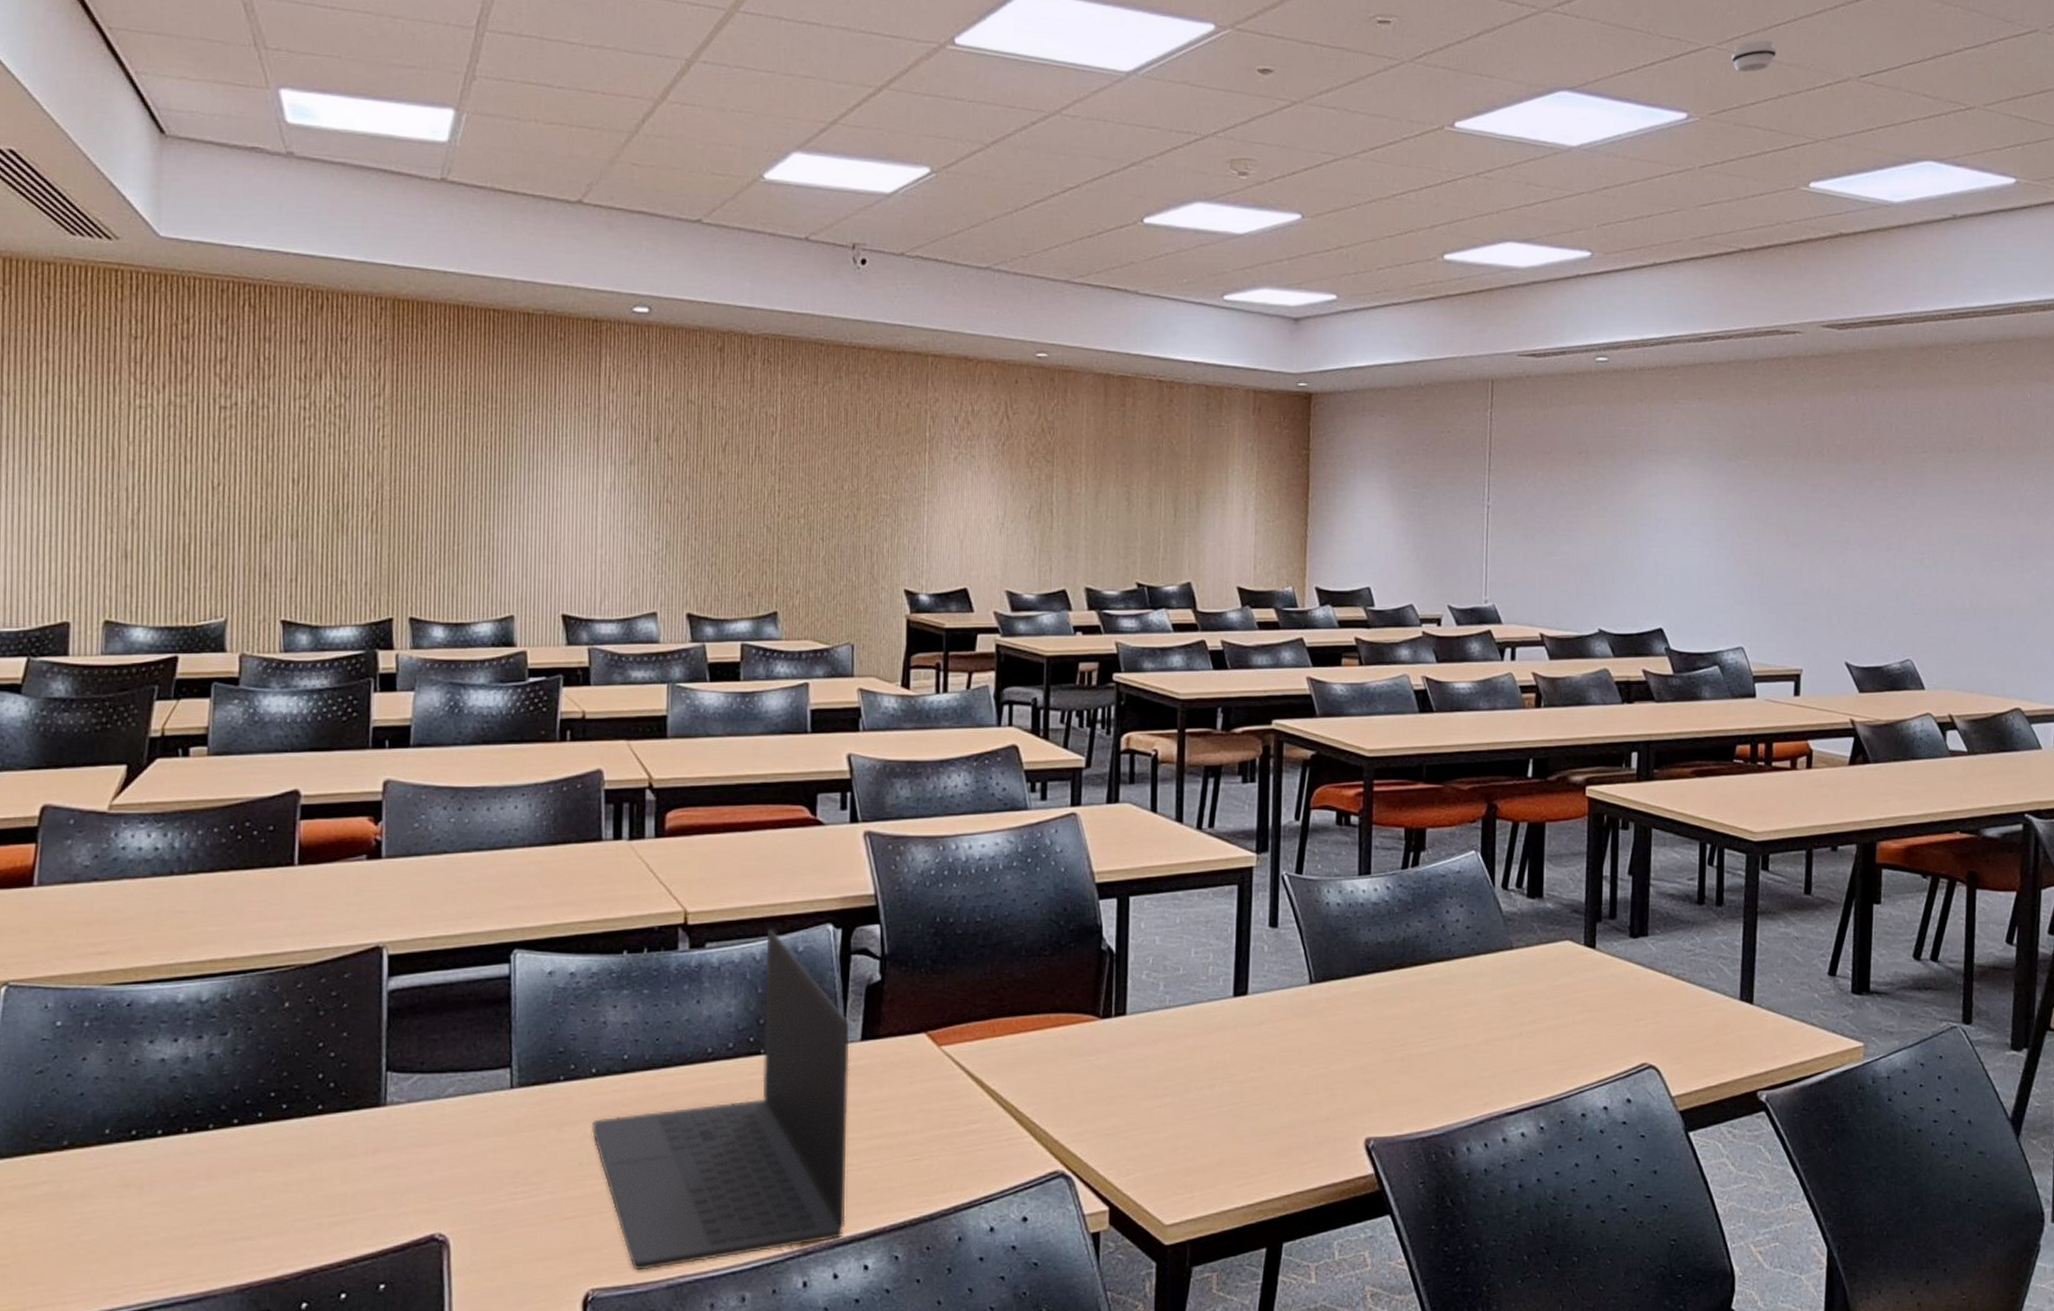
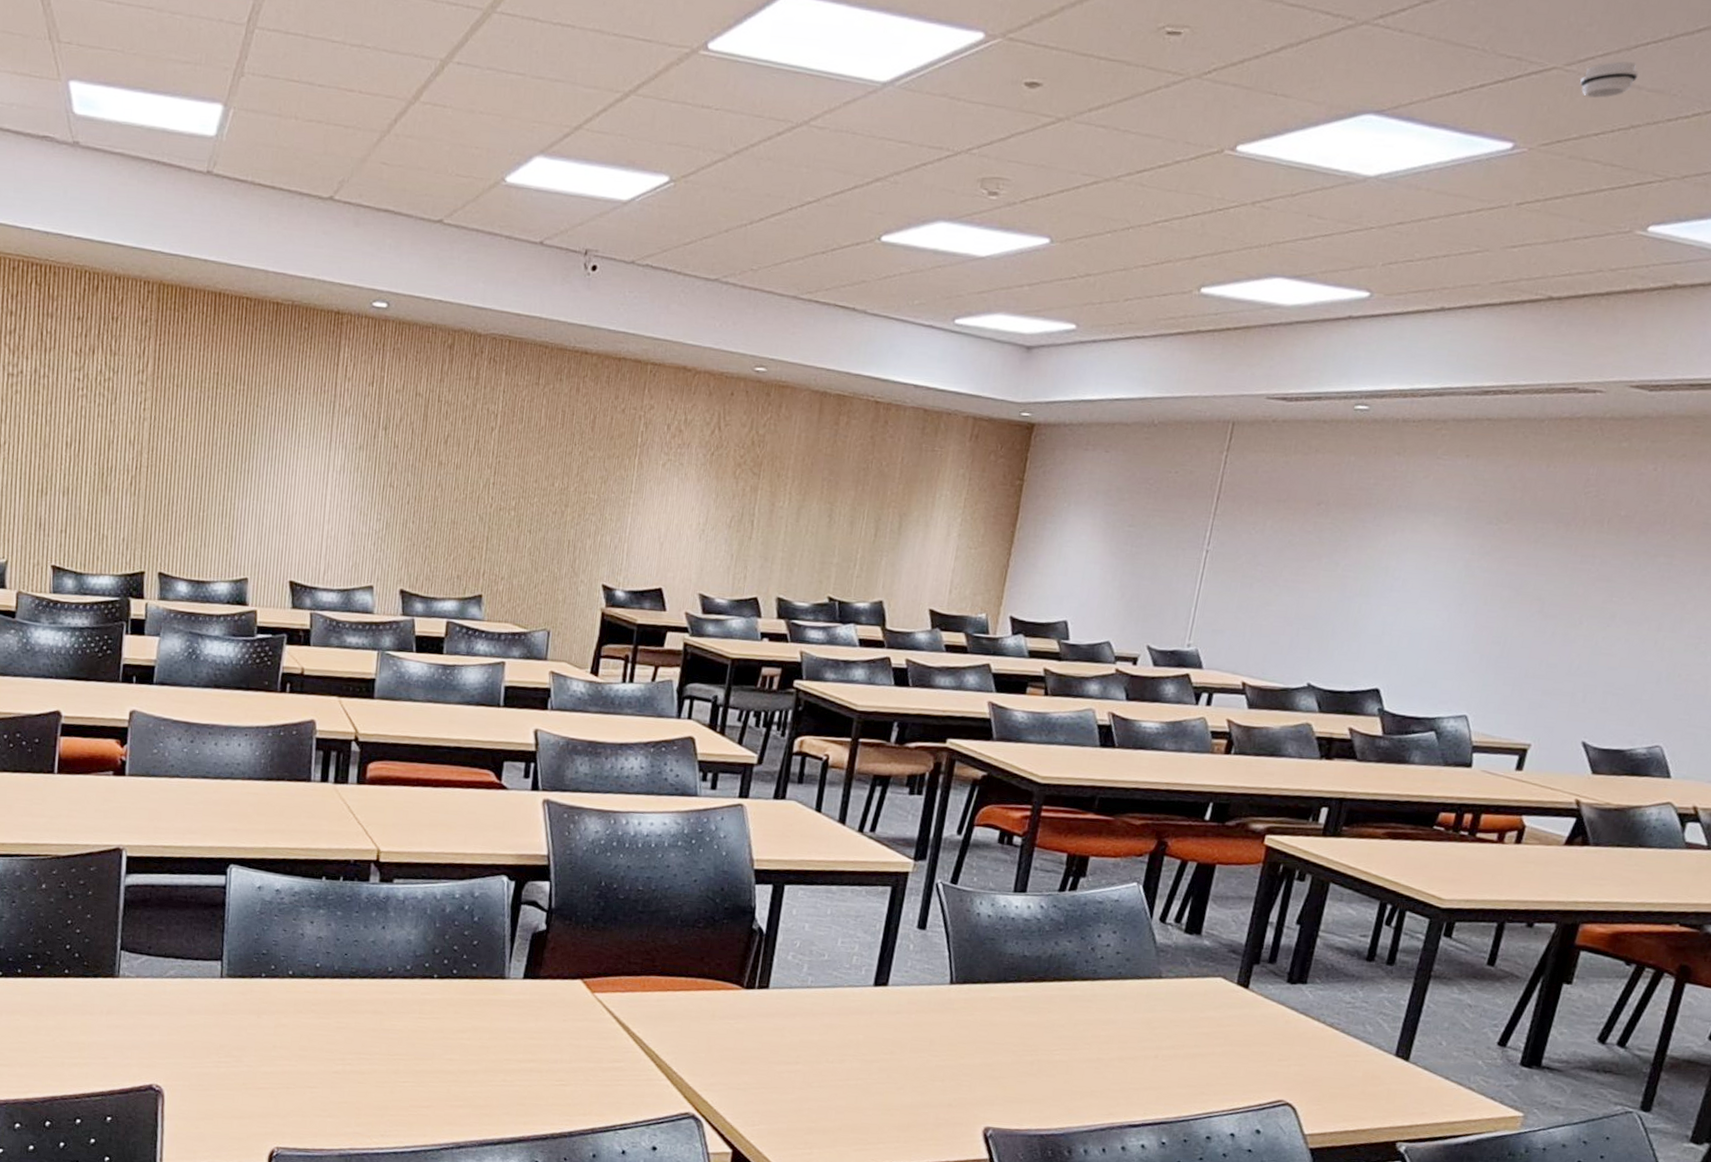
laptop: present [592,929,850,1271] -> none [285,874,515,1140]

